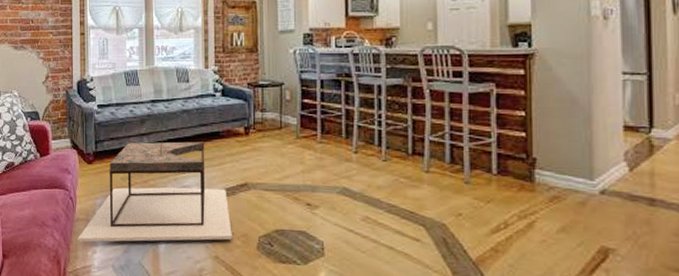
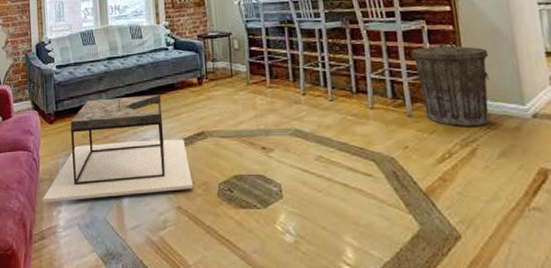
trash can: none [475,109,560,198] -> present [410,43,490,126]

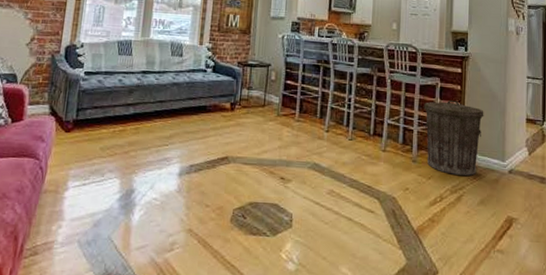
coffee table: present [42,92,193,202] -> none [42,107,209,216]

